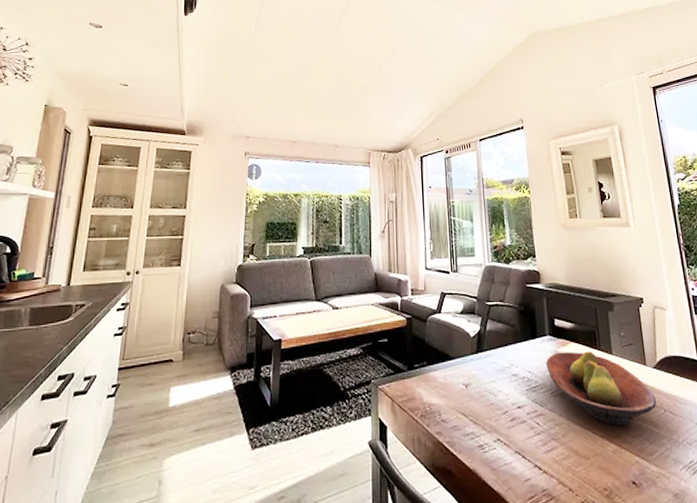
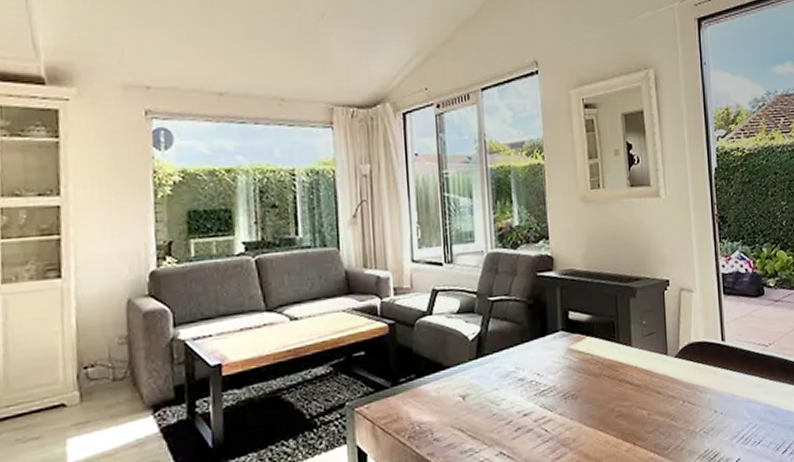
fruit bowl: present [546,351,657,427] -> none [557,344,676,424]

